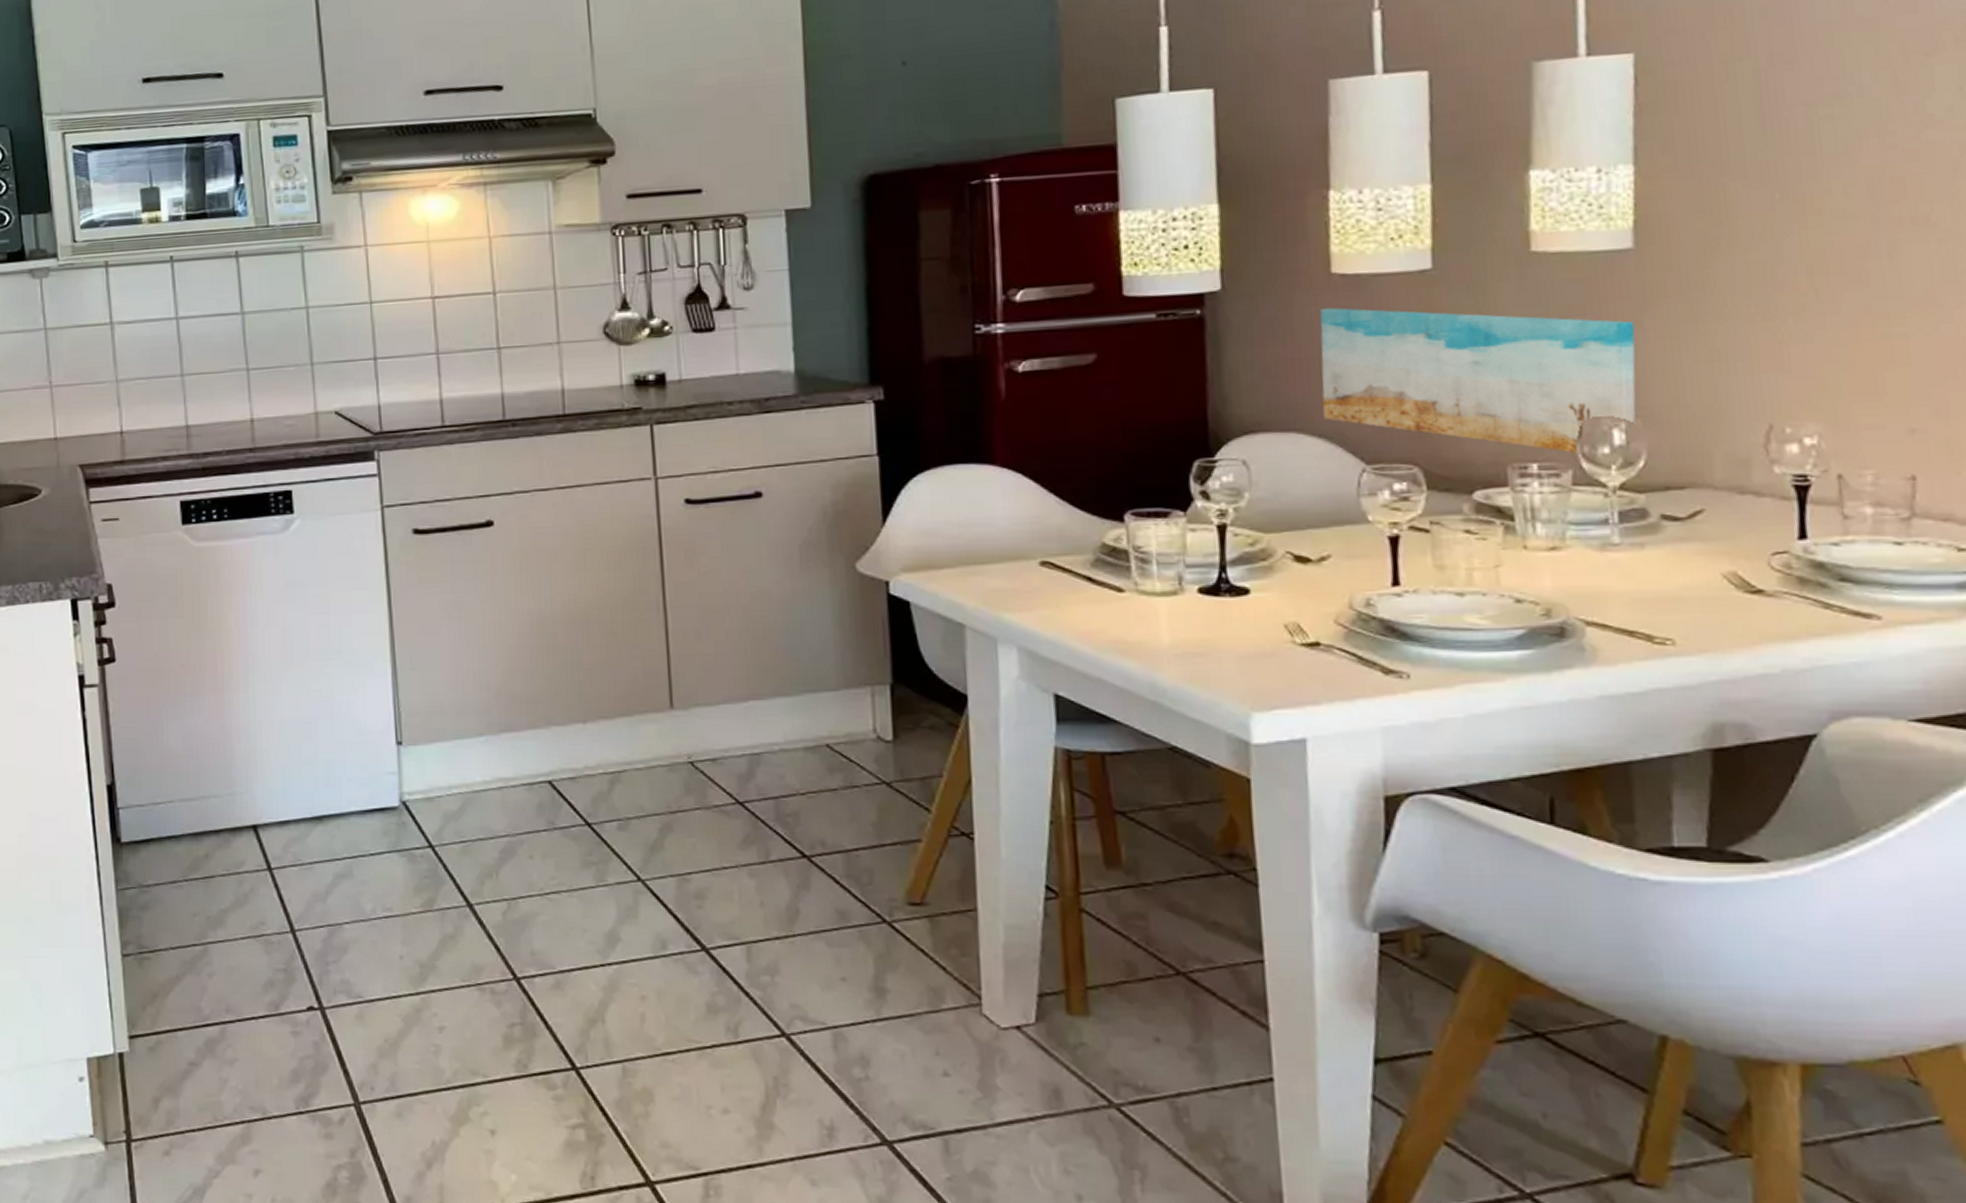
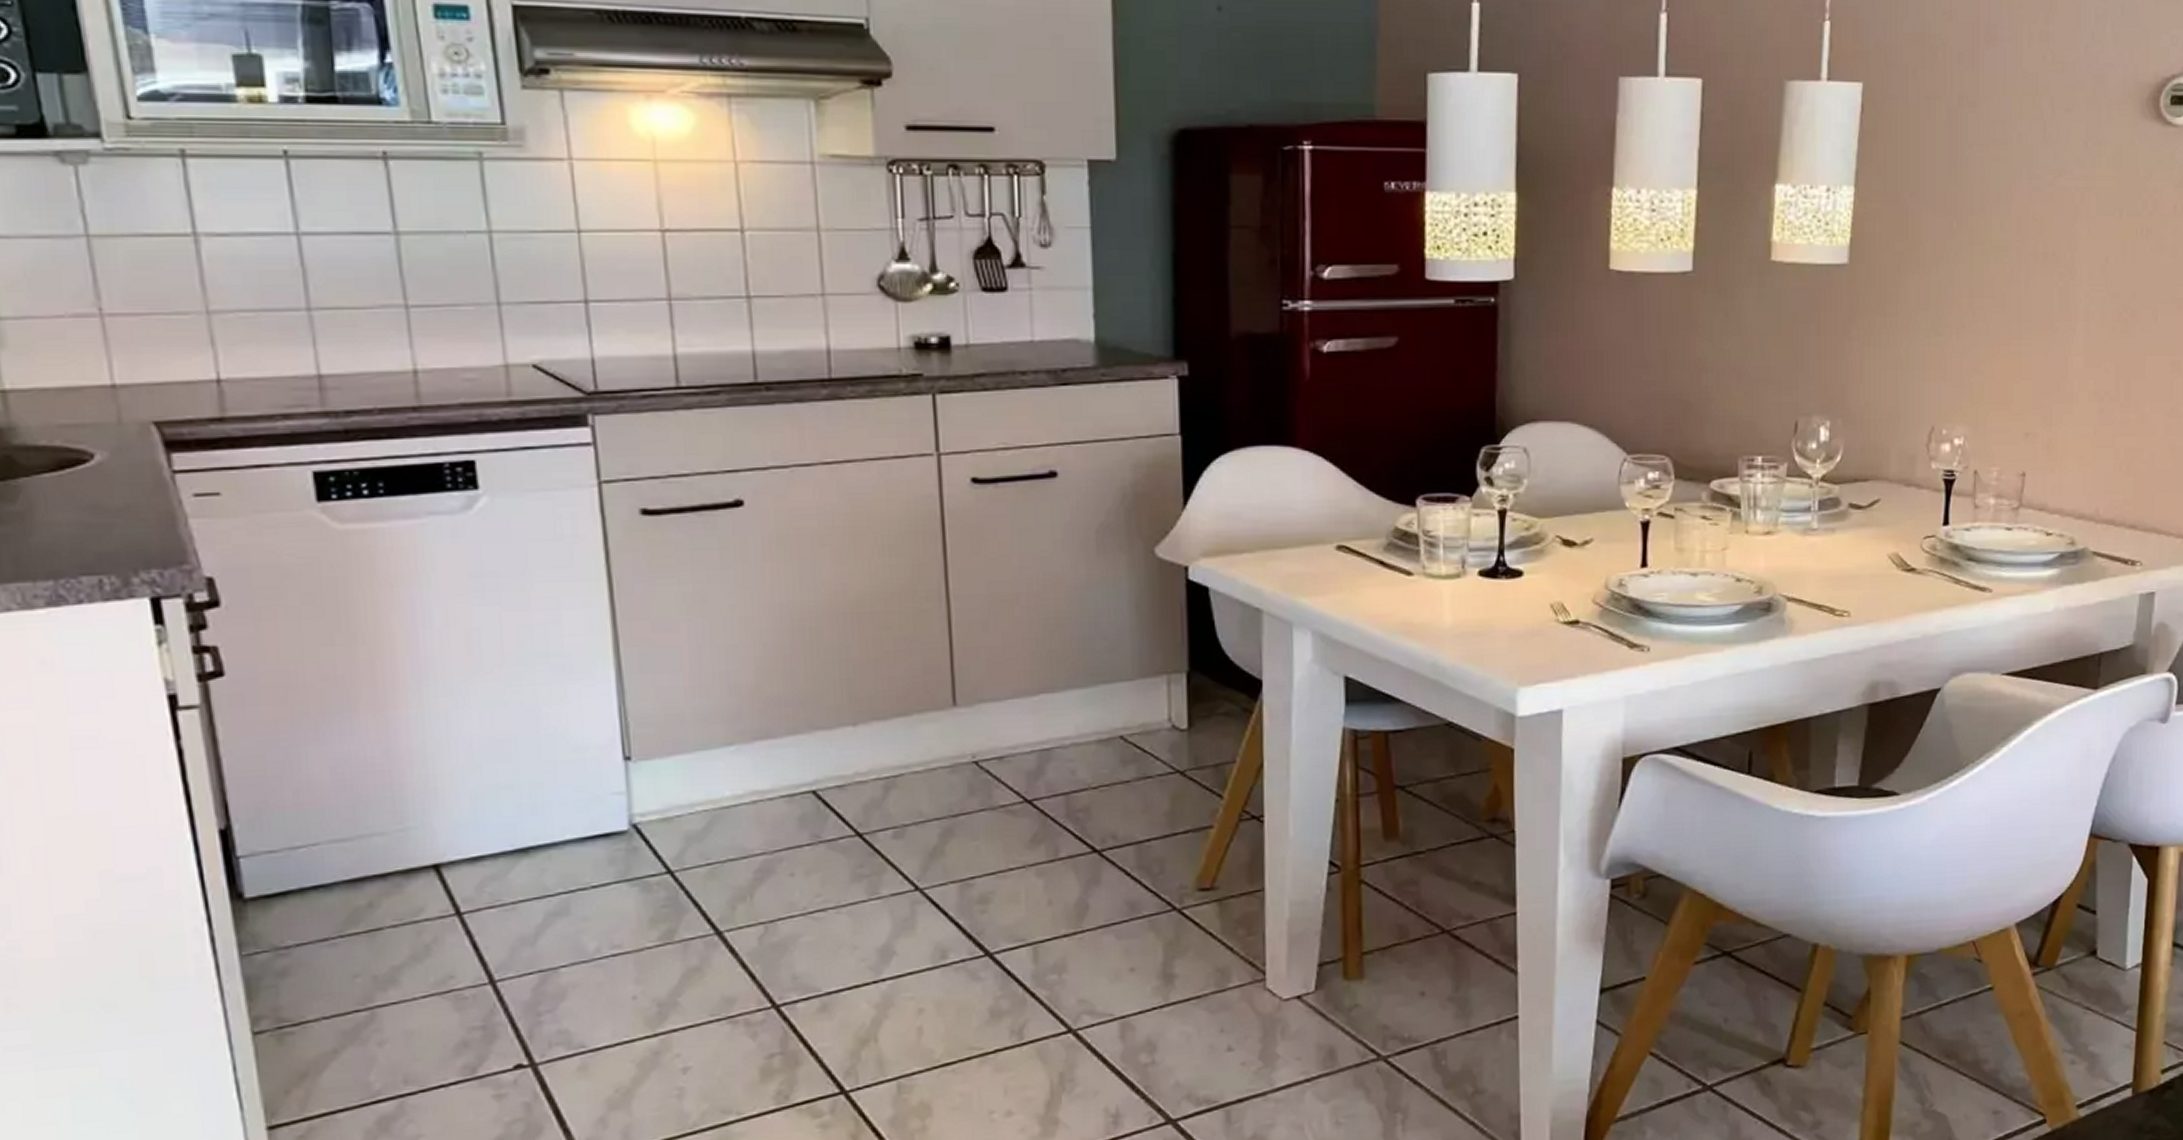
wall art: present [1320,308,1636,454] -> none [1595,303,1844,449]

